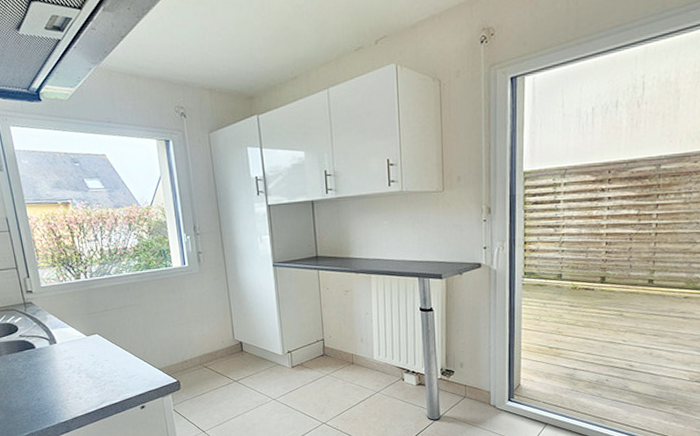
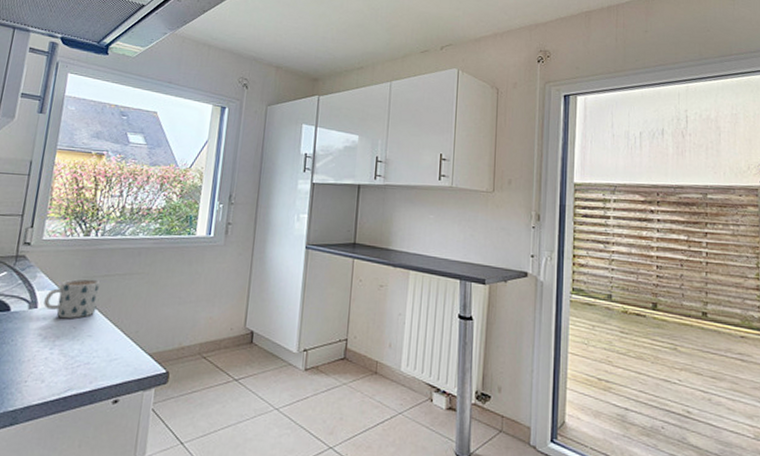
mug: none [60,314,105,350] -> present [43,278,101,319]

